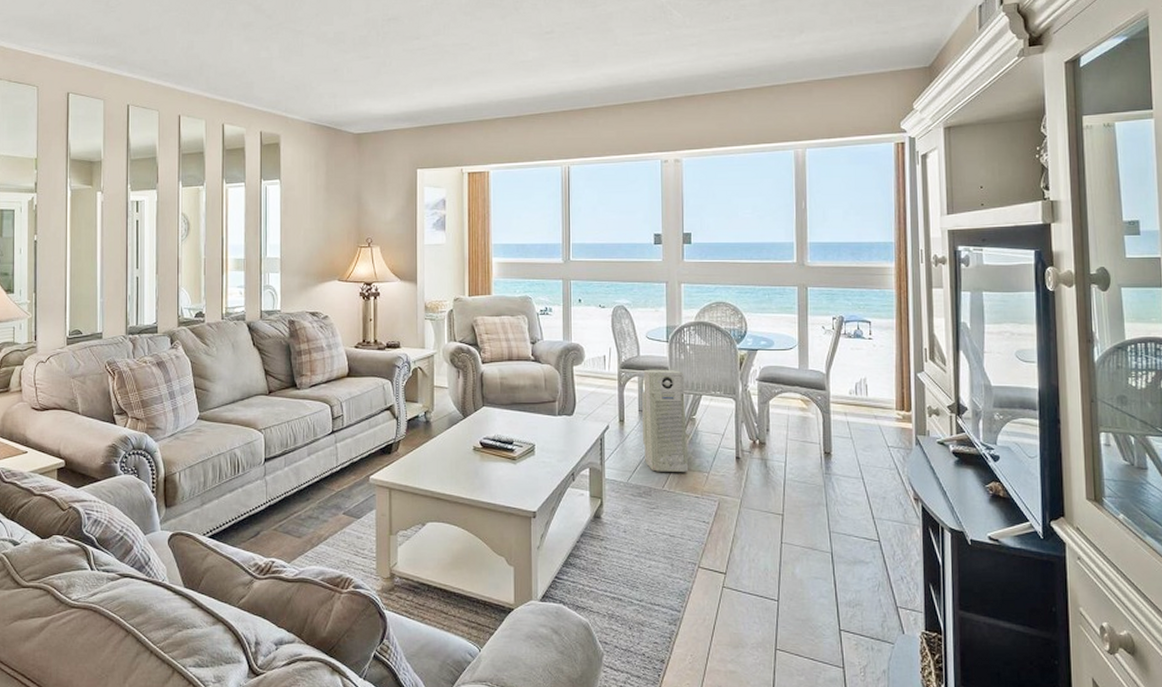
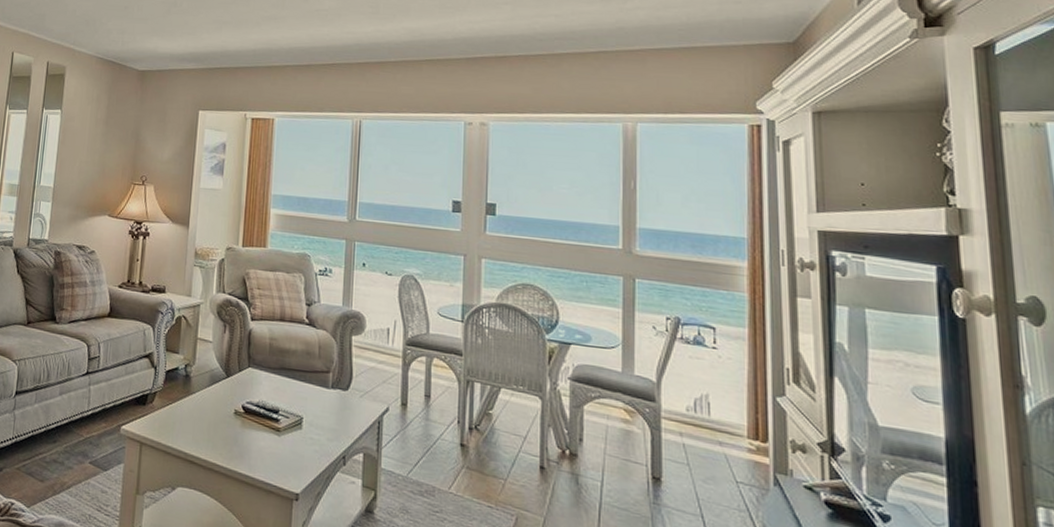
air purifier: present [642,369,688,472] -> none [428,349,481,475]

